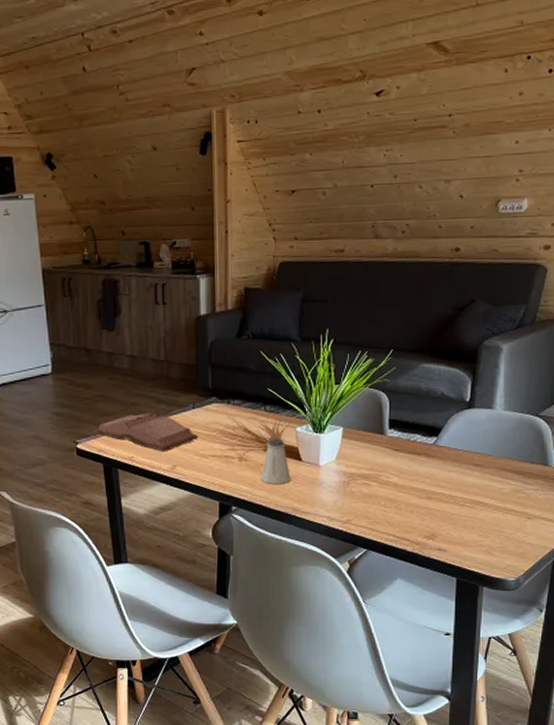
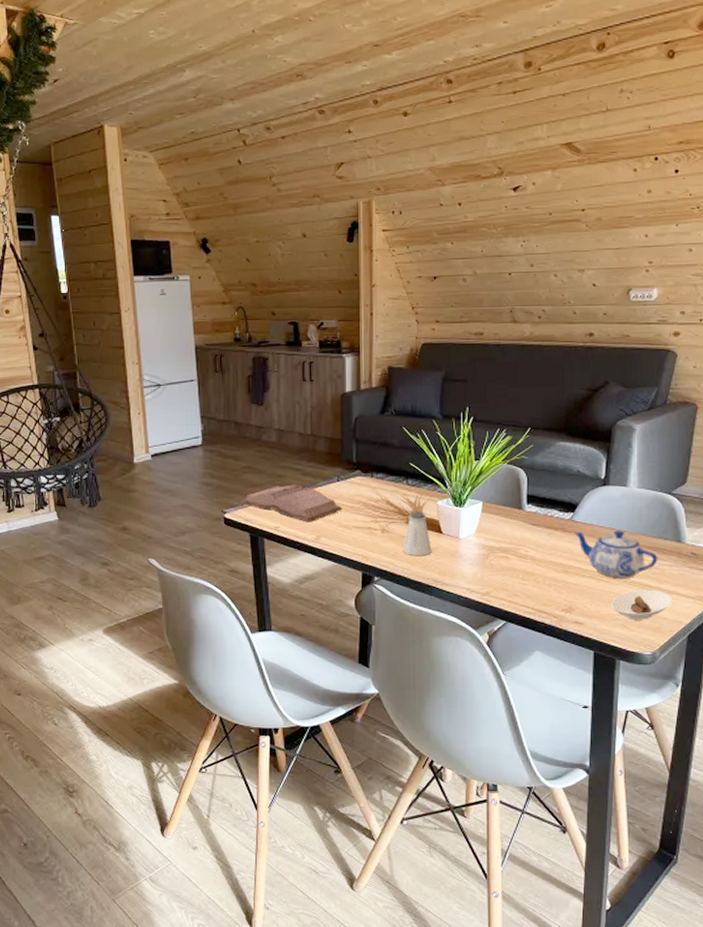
teapot: none [438,454,524,504] -> present [574,530,658,578]
saucer: none [475,514,538,546] -> present [611,589,672,620]

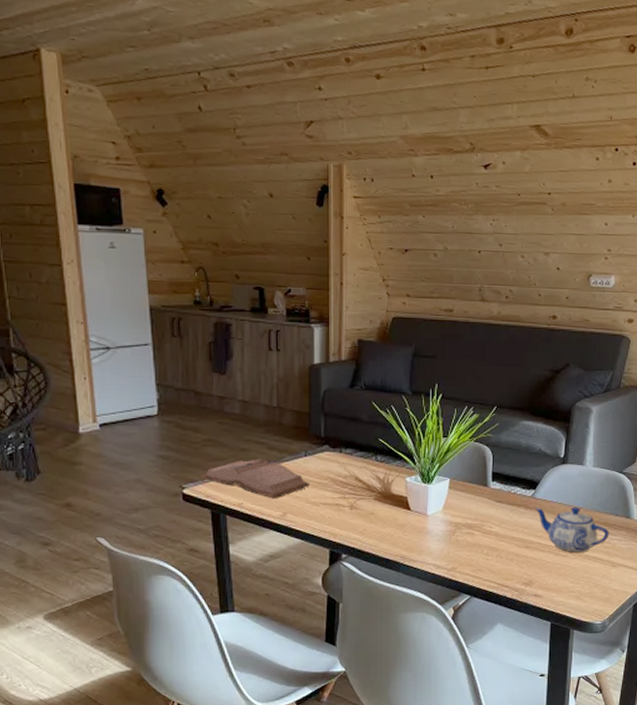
saltshaker: present [403,511,432,557] -> none [371,488,400,533]
saucer: present [611,589,672,620] -> none [567,562,621,592]

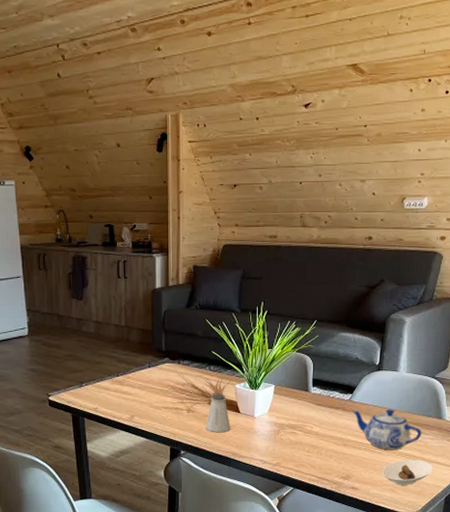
hardback book: present [200,459,309,499] -> none [63,370,153,404]
saltshaker: none [371,488,400,533] -> present [205,394,231,433]
saucer: none [567,562,621,592] -> present [382,459,433,485]

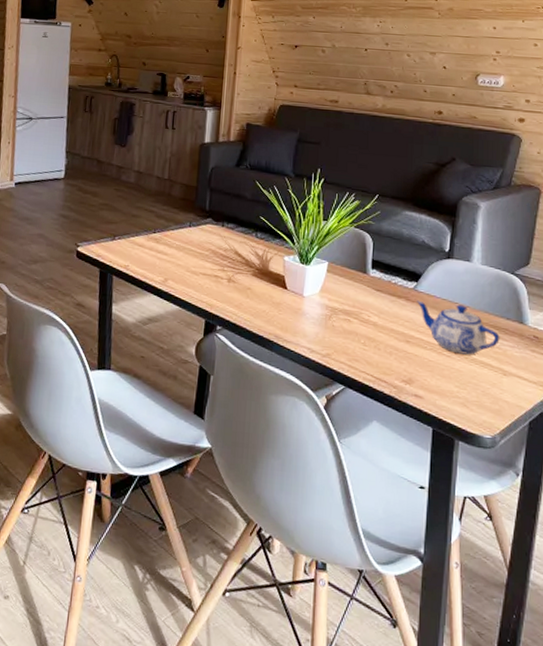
saltshaker: present [205,394,231,433] -> none [247,264,276,310]
saucer: present [382,459,433,485] -> none [451,368,514,401]

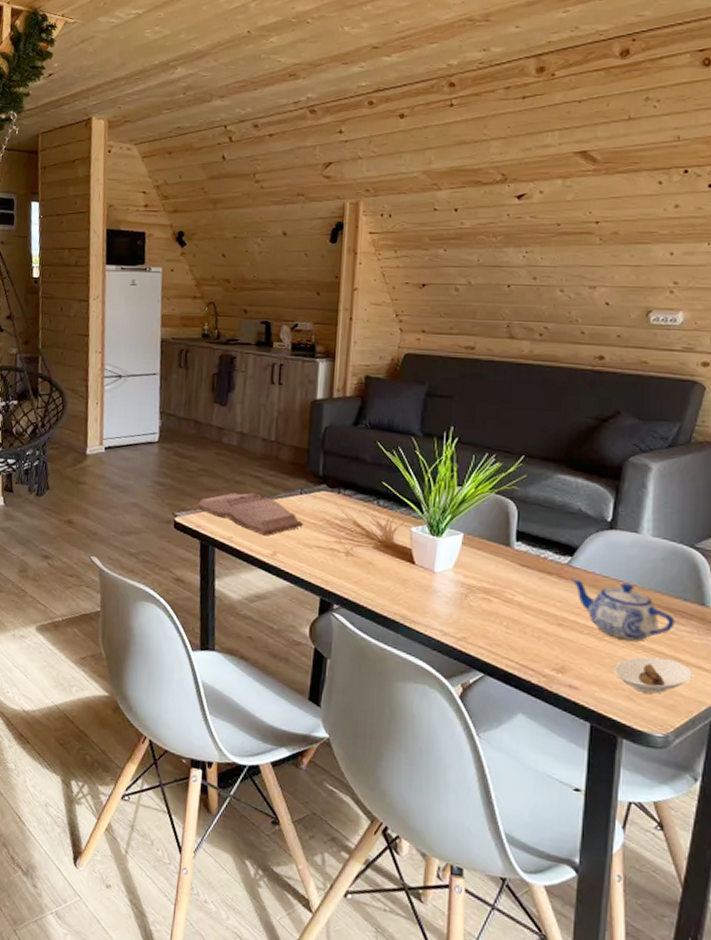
hardback book: none [94,225,191,265] -> present [193,492,303,536]
saucer: none [451,368,514,401] -> present [614,656,692,694]

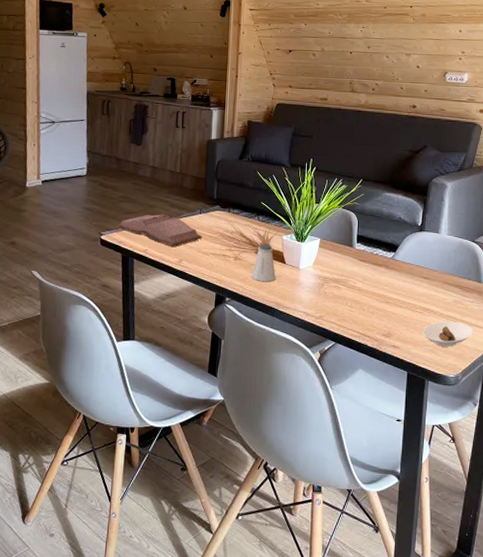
saltshaker: none [368,536,402,587] -> present [251,243,276,282]
teapot: present [572,577,675,641] -> none [395,267,462,311]

